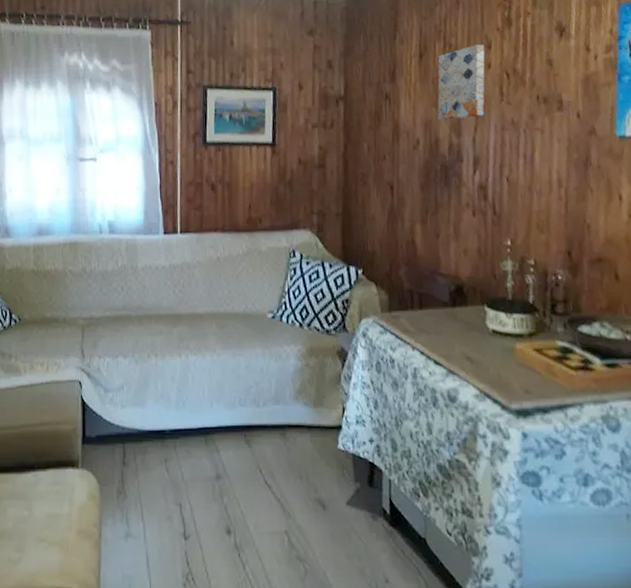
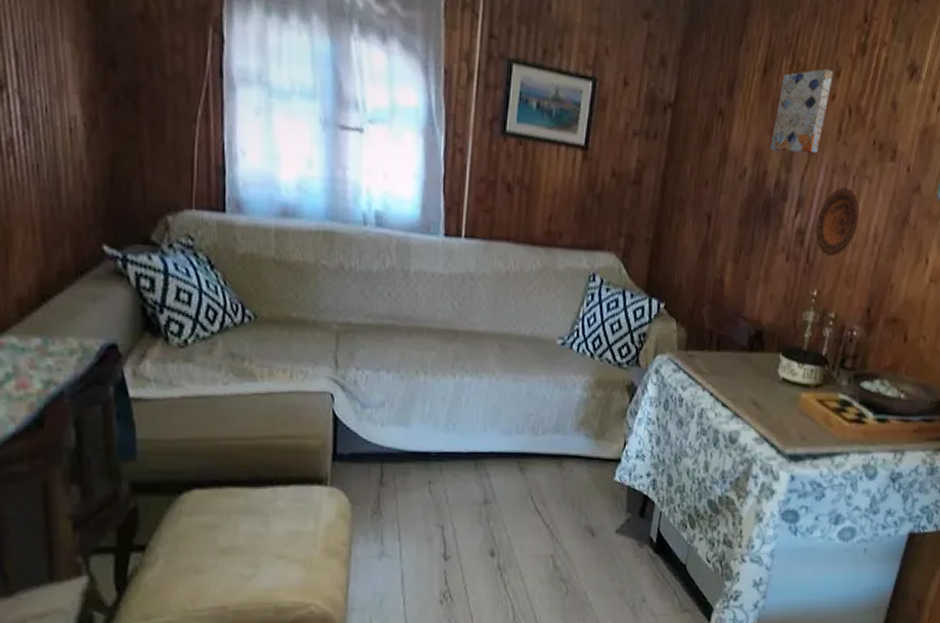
decorative plate: none [495,141,540,205] -> present [815,187,861,256]

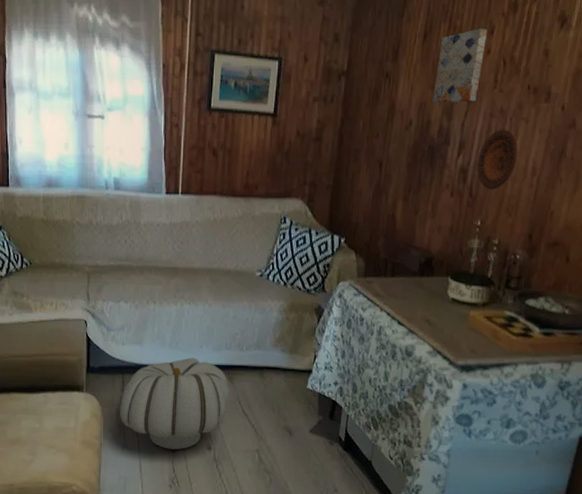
ottoman: none [375,442,520,557] -> present [119,357,230,450]

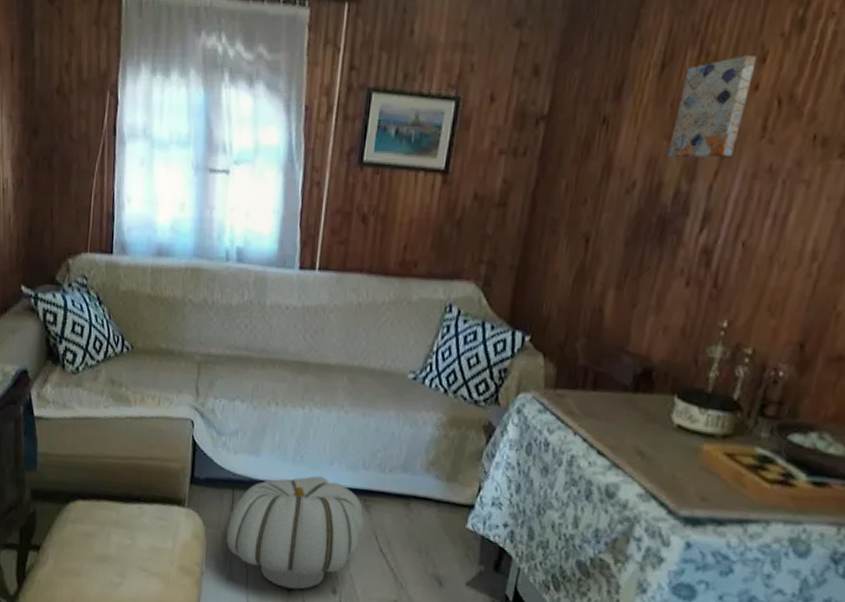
decorative plate: present [477,129,519,189] -> none [726,195,793,279]

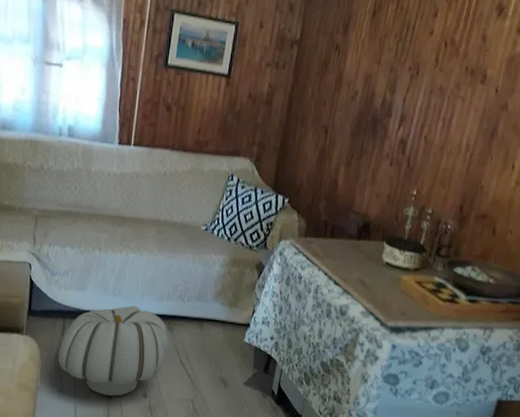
wall art: present [667,55,757,159] -> none [378,11,432,79]

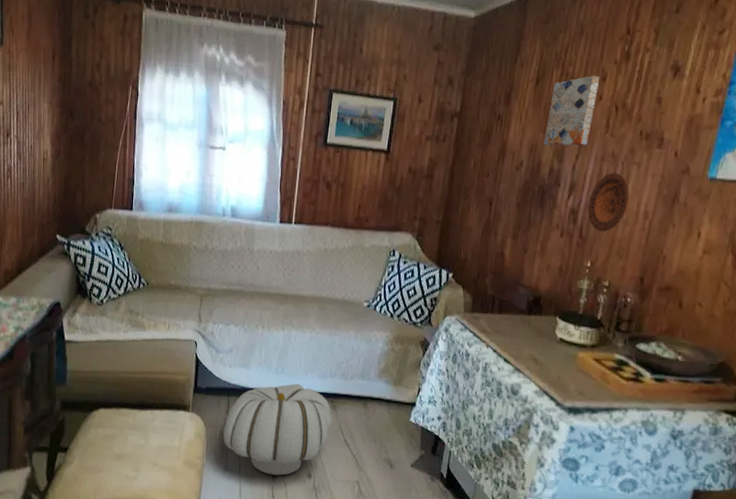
wall art: none [378,11,432,79] -> present [543,76,600,146]
decorative plate: none [415,106,455,162] -> present [587,172,630,232]

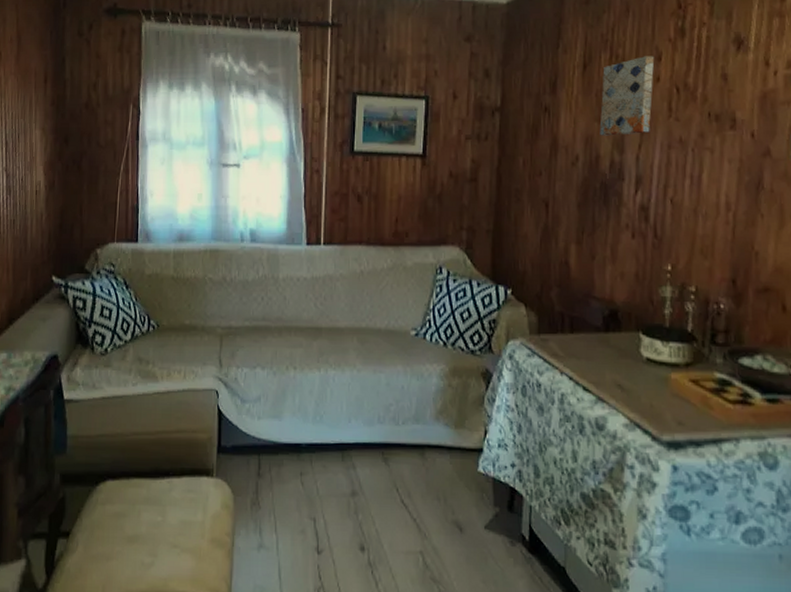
ottoman: present [222,383,332,476] -> none [254,434,385,551]
decorative plate: present [587,172,630,232] -> none [659,161,707,228]

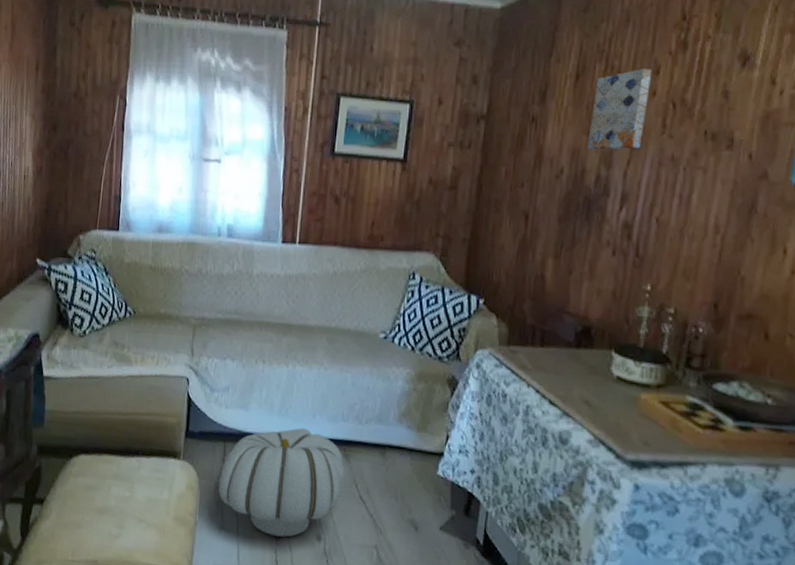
ottoman: none [254,434,385,551] -> present [218,428,345,537]

